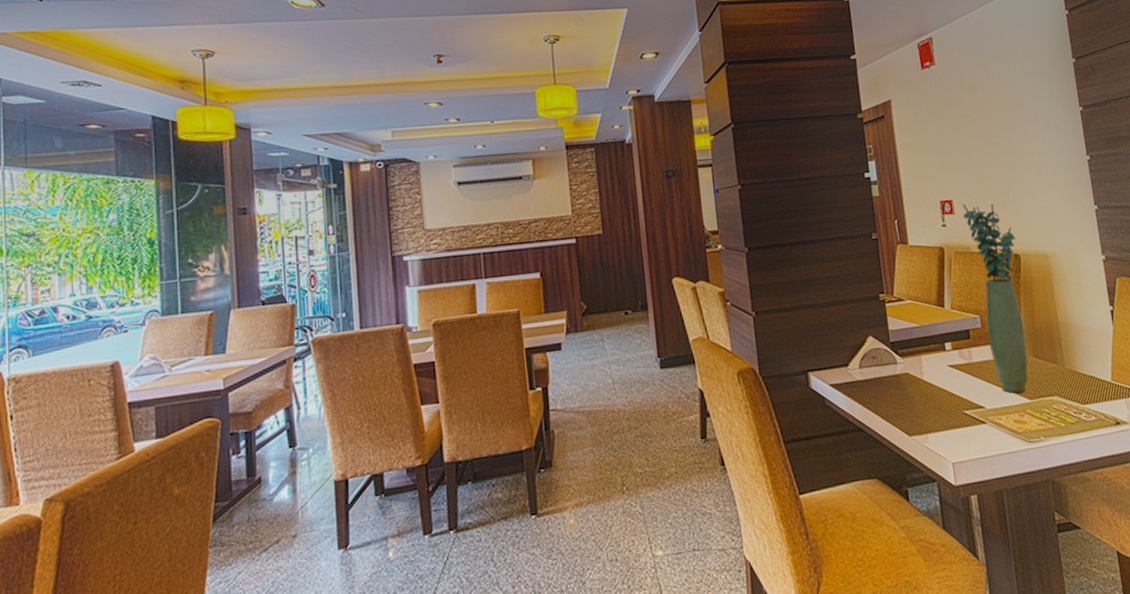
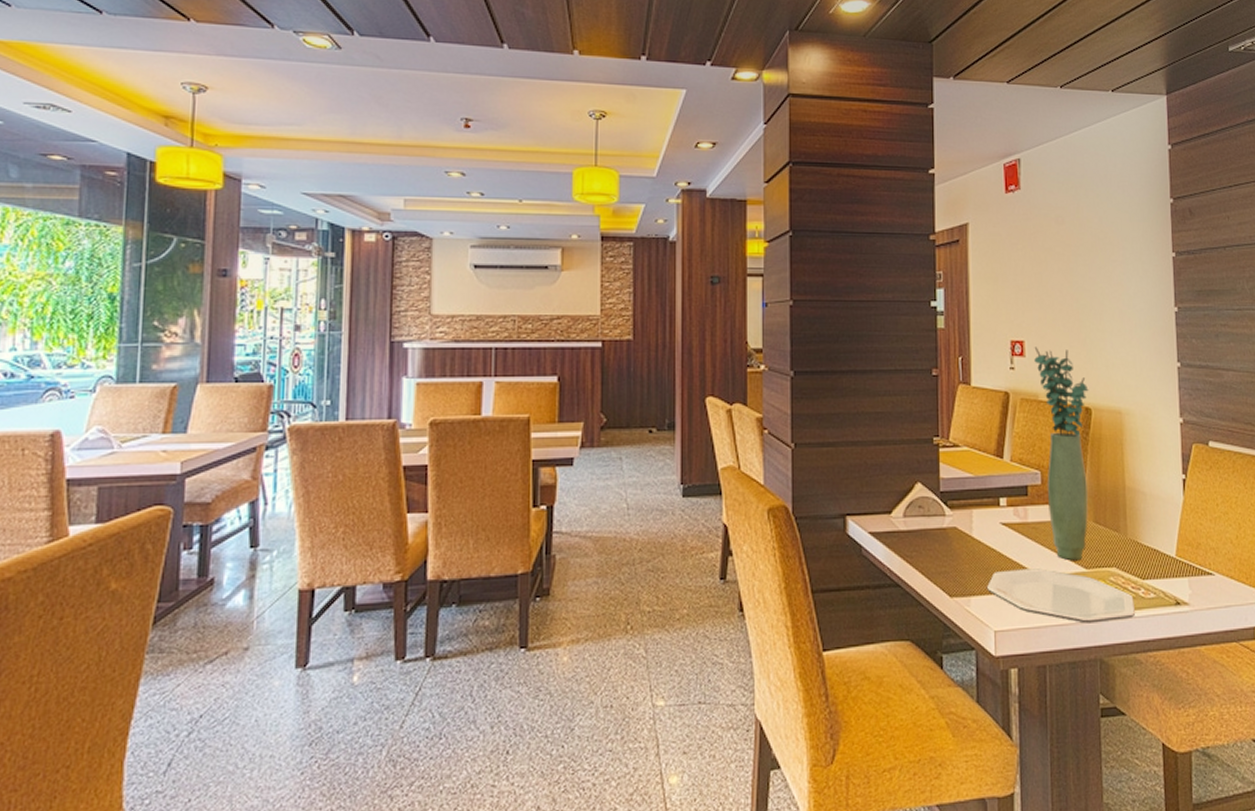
plate: none [940,403,1080,449] -> present [986,568,1136,624]

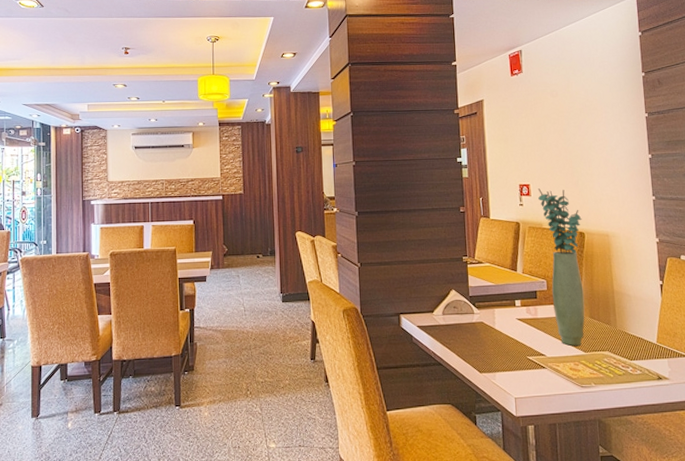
plate: present [986,568,1136,624] -> none [507,352,626,393]

